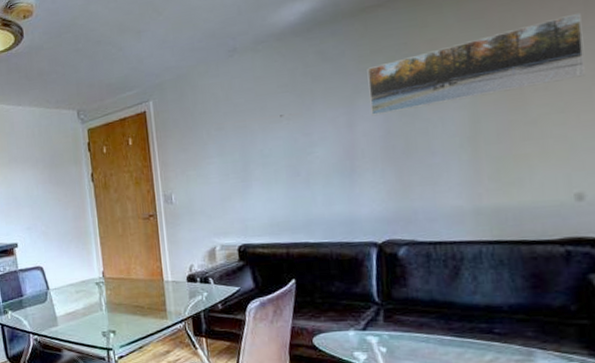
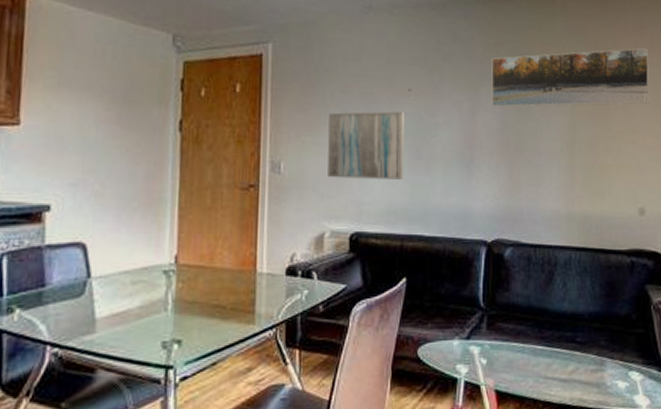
wall art: none [208,137,283,202] -> present [328,111,404,179]

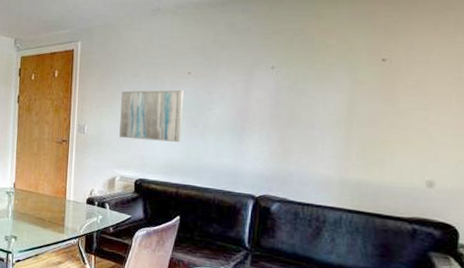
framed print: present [491,48,649,108] -> none [266,28,451,87]

